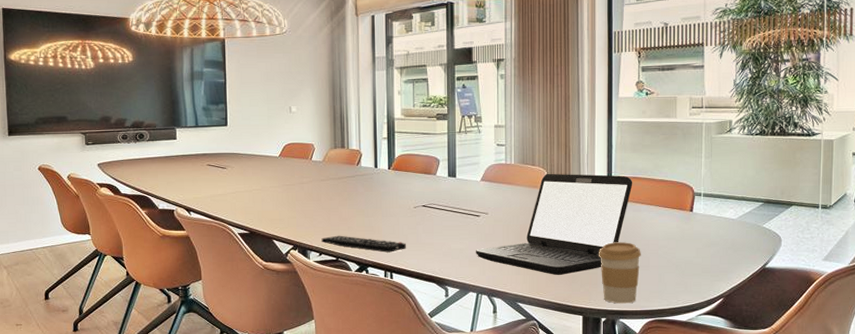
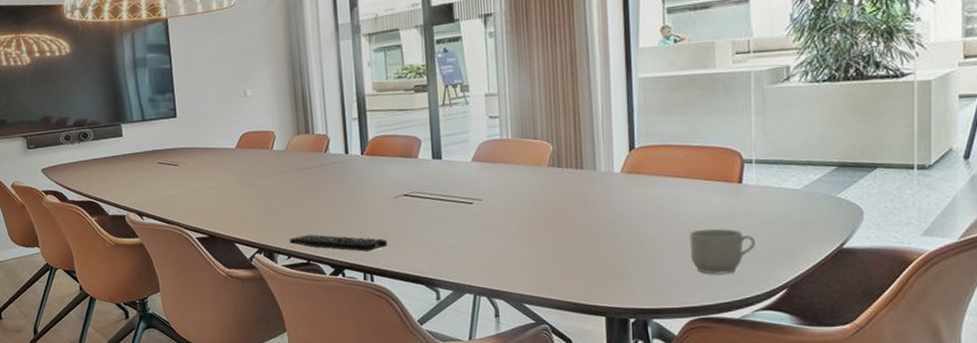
laptop: present [476,173,633,275] -> none [470,144,662,269]
coffee cup: present [599,242,641,304] -> none [622,225,677,301]
mug: none [651,247,701,284] -> present [689,228,755,274]

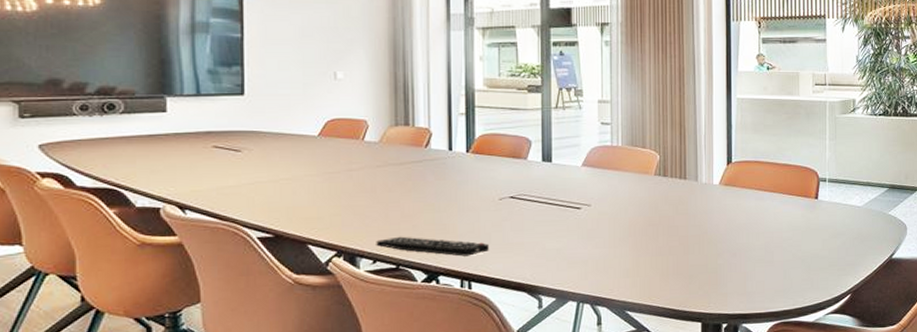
mug: present [689,228,755,274] -> none [775,239,827,281]

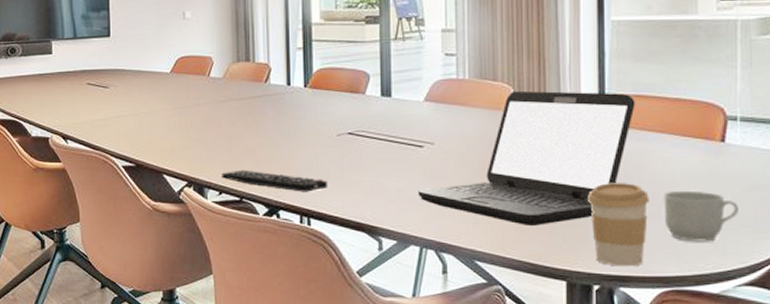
laptop: none [576,157,755,276] -> present [418,90,635,226]
coffee cup: none [719,235,765,306] -> present [588,183,649,267]
mug: none [775,239,827,281] -> present [664,190,739,242]

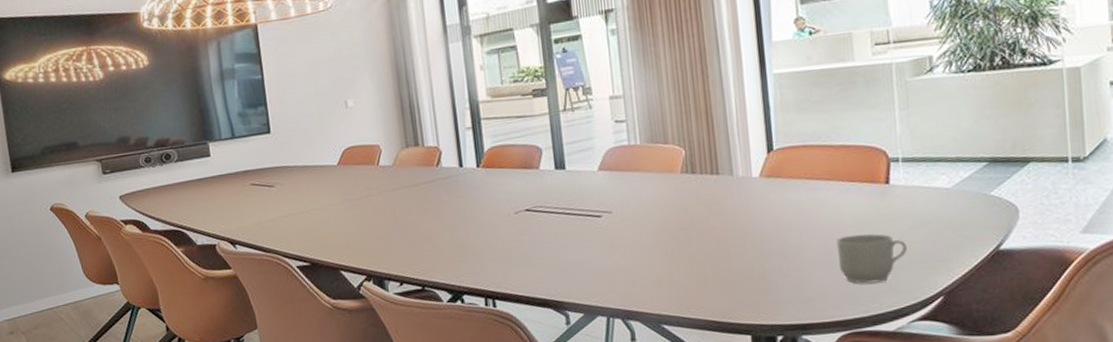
remote control: present [221,169,327,192] -> none [400,257,510,275]
laptop: present [418,90,635,226] -> none [600,144,803,285]
coffee cup: present [588,183,649,267] -> none [765,232,824,316]

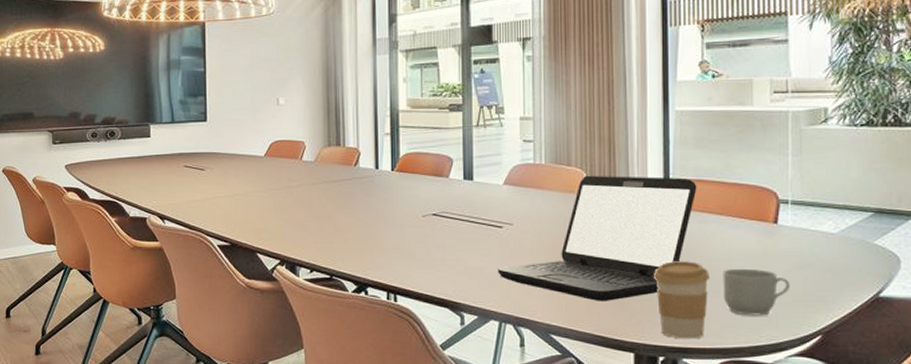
laptop: none [600,144,803,285] -> present [498,175,697,301]
coffee cup: none [765,232,824,316] -> present [654,261,710,339]

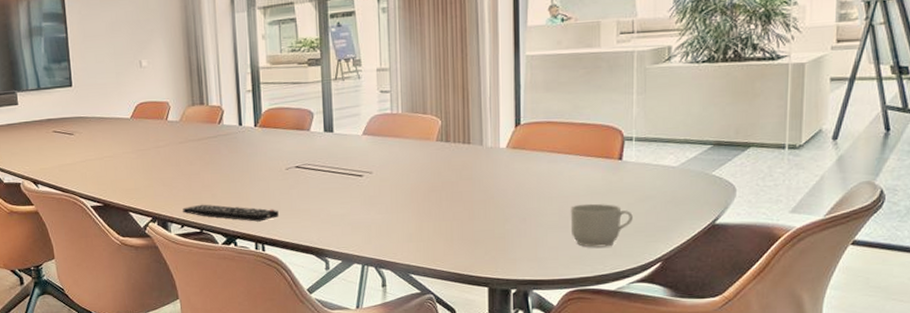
remote control: none [313,249,413,270] -> present [183,204,279,222]
laptop: present [498,175,697,301] -> none [359,120,547,241]
coffee cup: present [654,261,710,339] -> none [506,199,558,272]

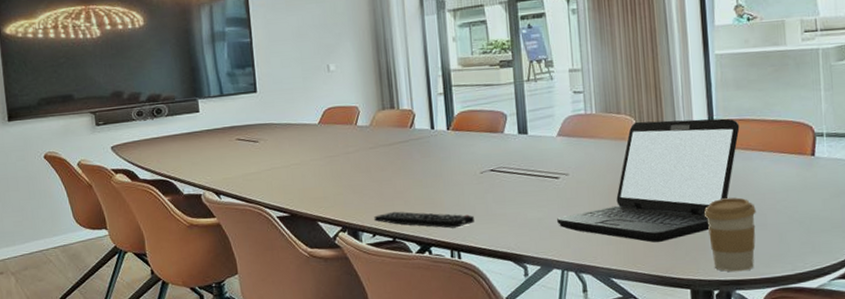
laptop: none [359,120,547,241] -> present [557,118,740,243]
coffee cup: none [506,199,558,272] -> present [704,197,756,272]
mug: present [570,203,633,248] -> none [767,200,829,245]

